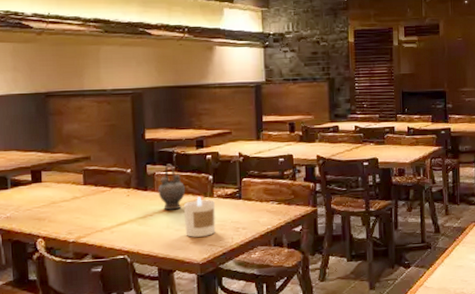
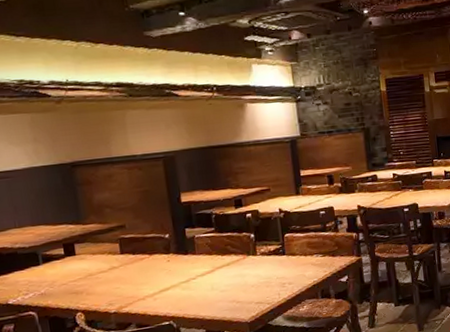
teapot: present [158,164,186,210] -> none [199,225,228,272]
candle: present [183,196,216,237] -> none [226,255,262,297]

